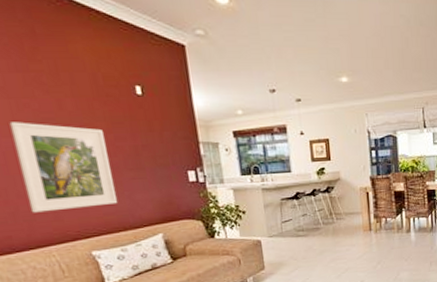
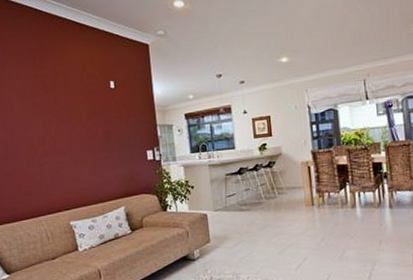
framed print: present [9,122,118,213] -> none [21,116,92,189]

